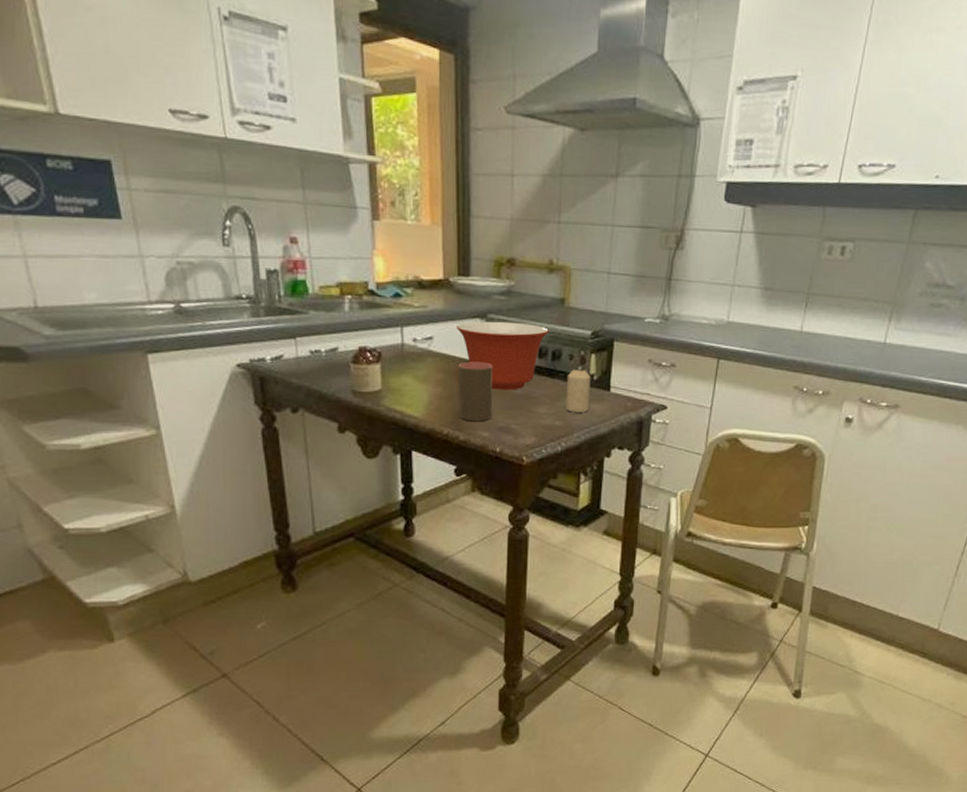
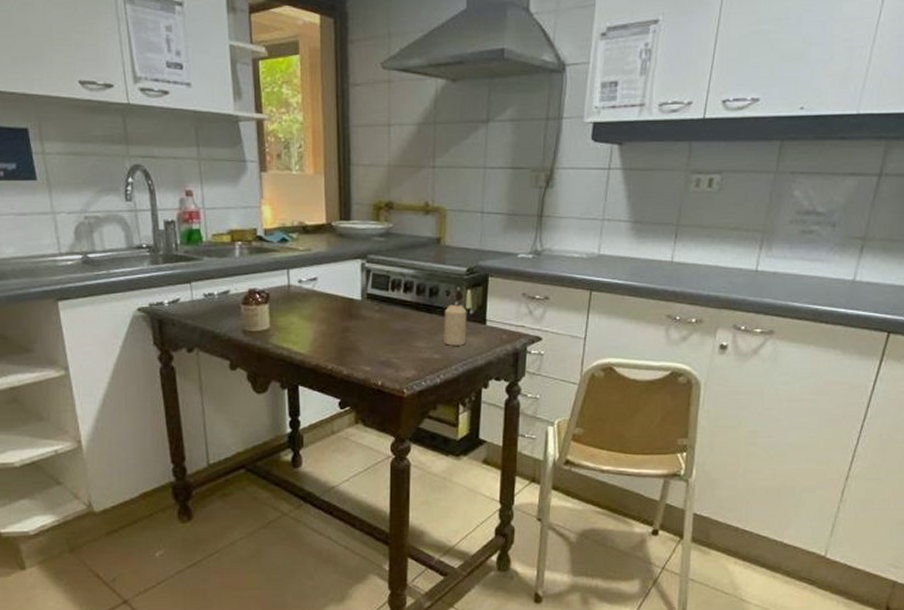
mixing bowl: present [457,321,549,390] -> none [339,261,426,326]
cup: present [459,362,493,421] -> none [342,300,374,356]

